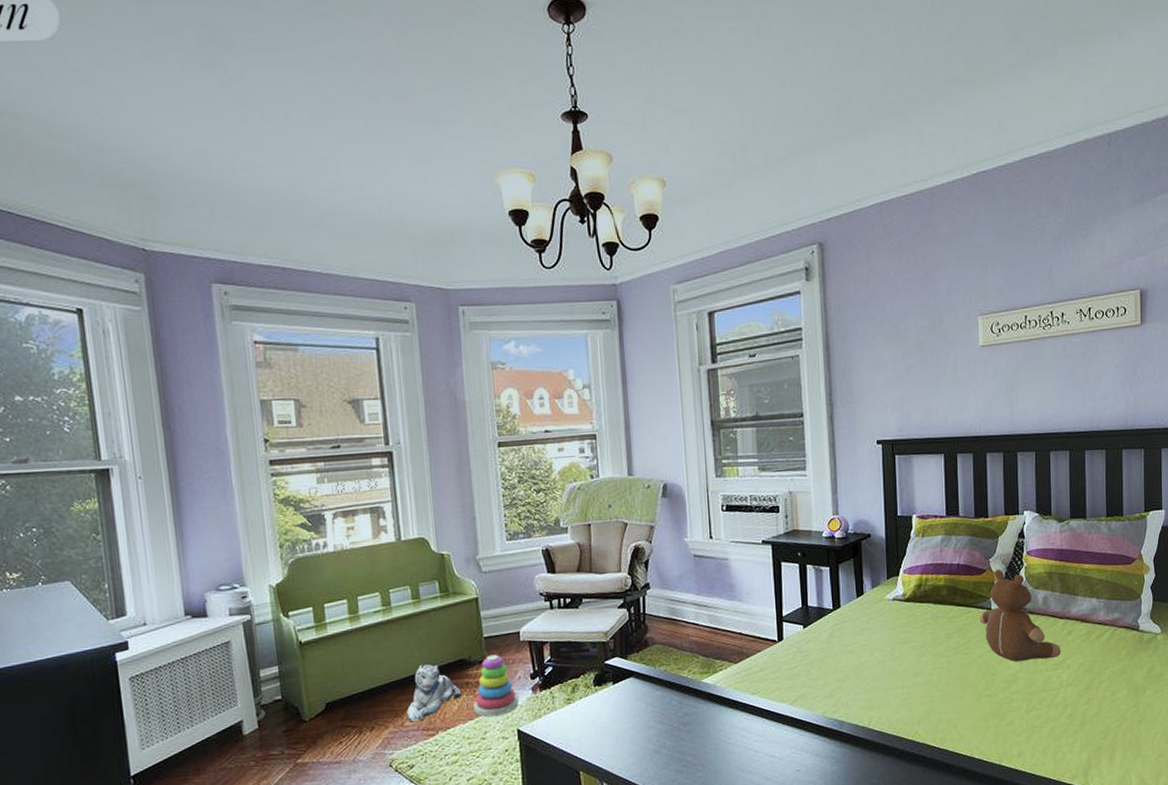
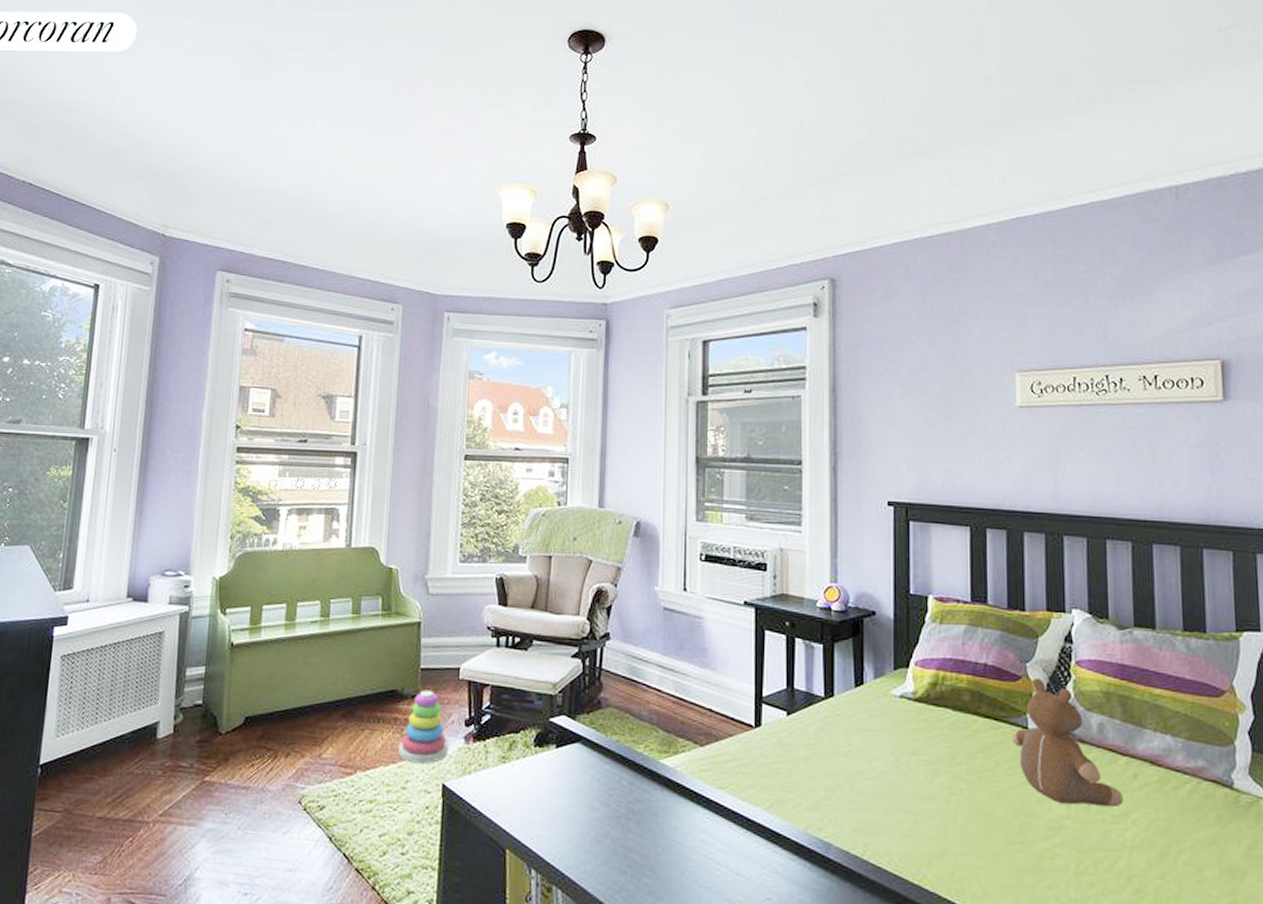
plush toy: present [407,664,462,723] -> none [326,688,388,756]

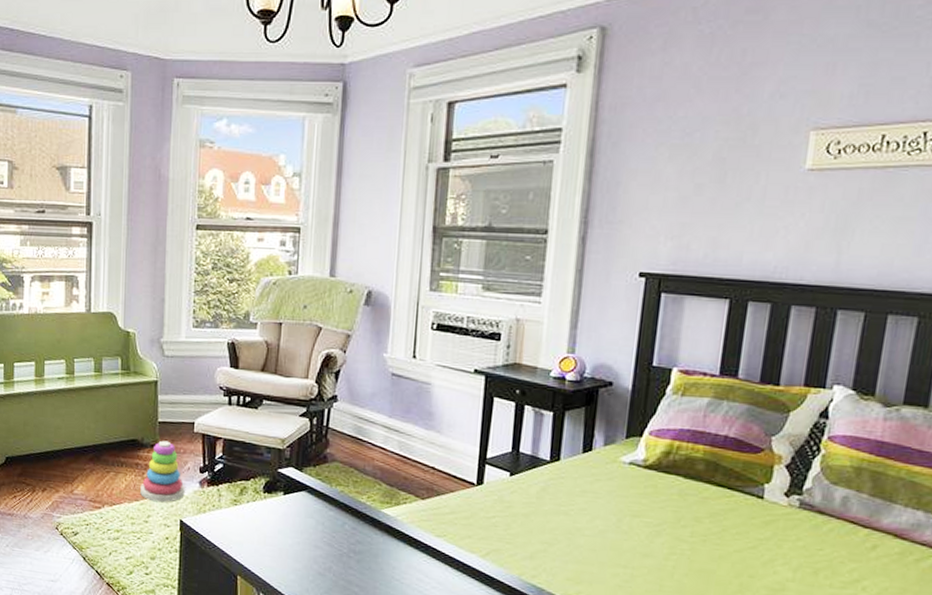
teddy bear: present [1012,677,1123,808] -> none [744,450,857,575]

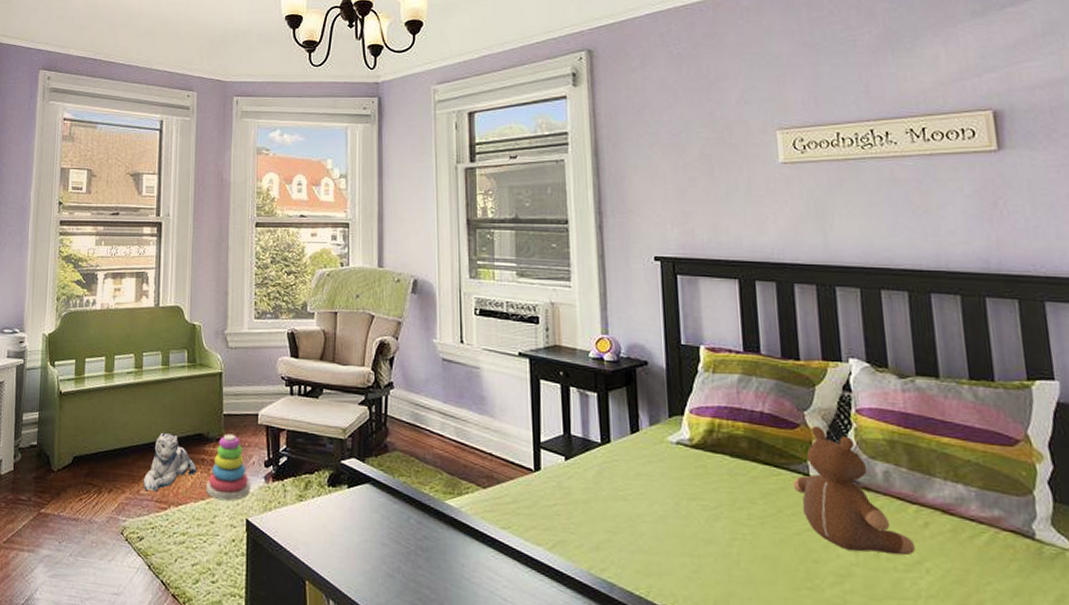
plush toy: none [77,437,130,492] -> present [144,432,196,492]
teddy bear: none [744,450,857,575] -> present [793,425,915,556]

